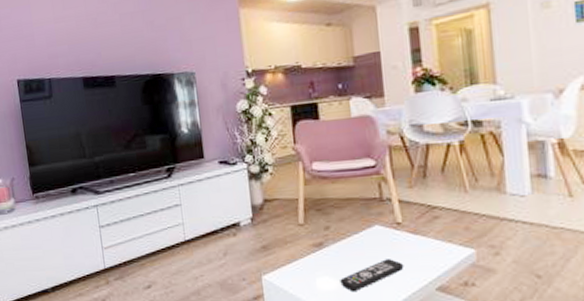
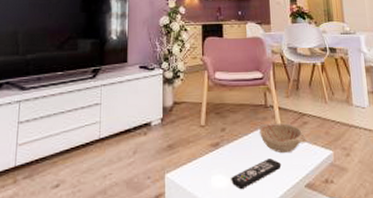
decorative bowl: none [372,219,439,253] -> present [258,123,308,154]

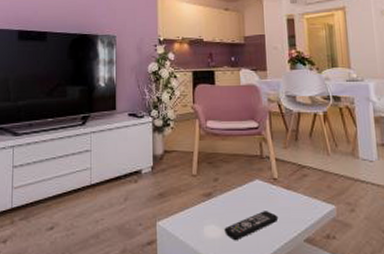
decorative bowl: present [258,123,308,154] -> none [253,174,307,207]

